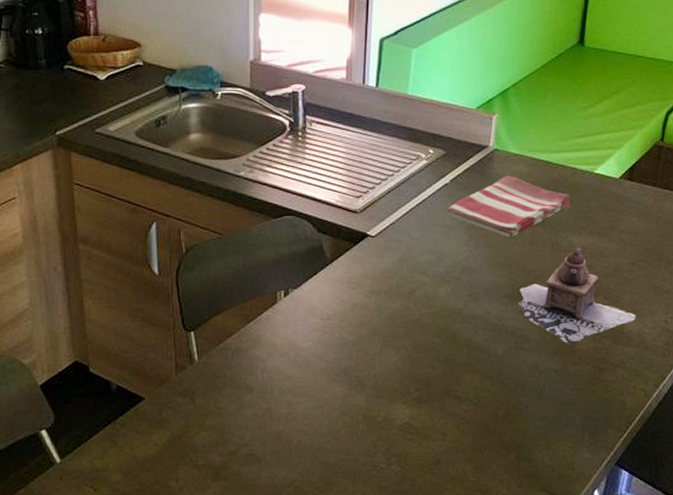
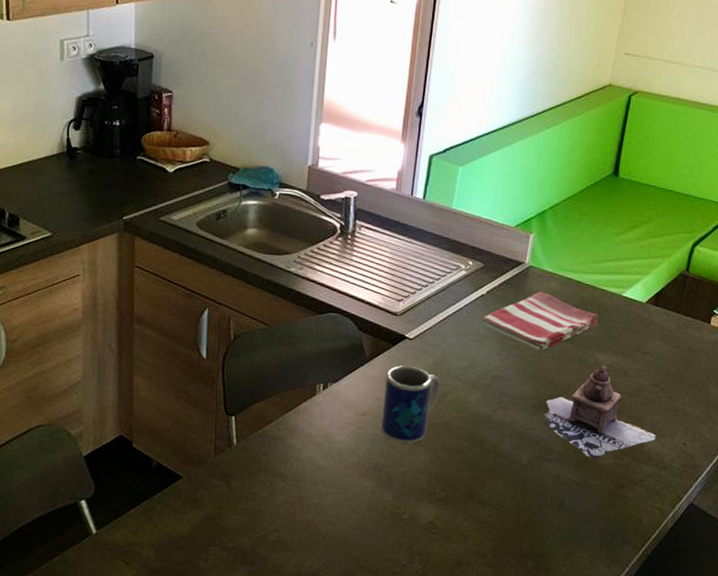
mug: none [348,265,407,345] -> present [381,365,441,444]

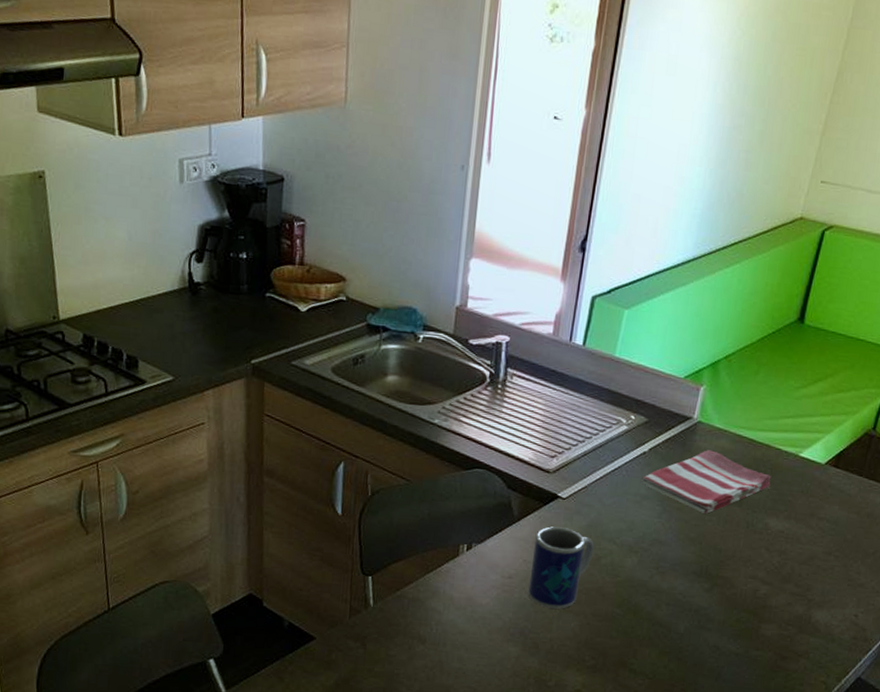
teapot: present [544,365,657,459] -> none [705,531,827,629]

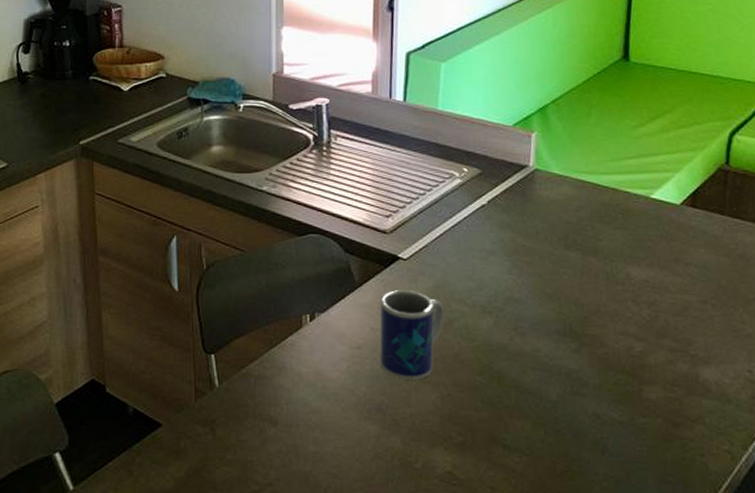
dish towel: present [640,450,772,514] -> none [483,198,625,266]

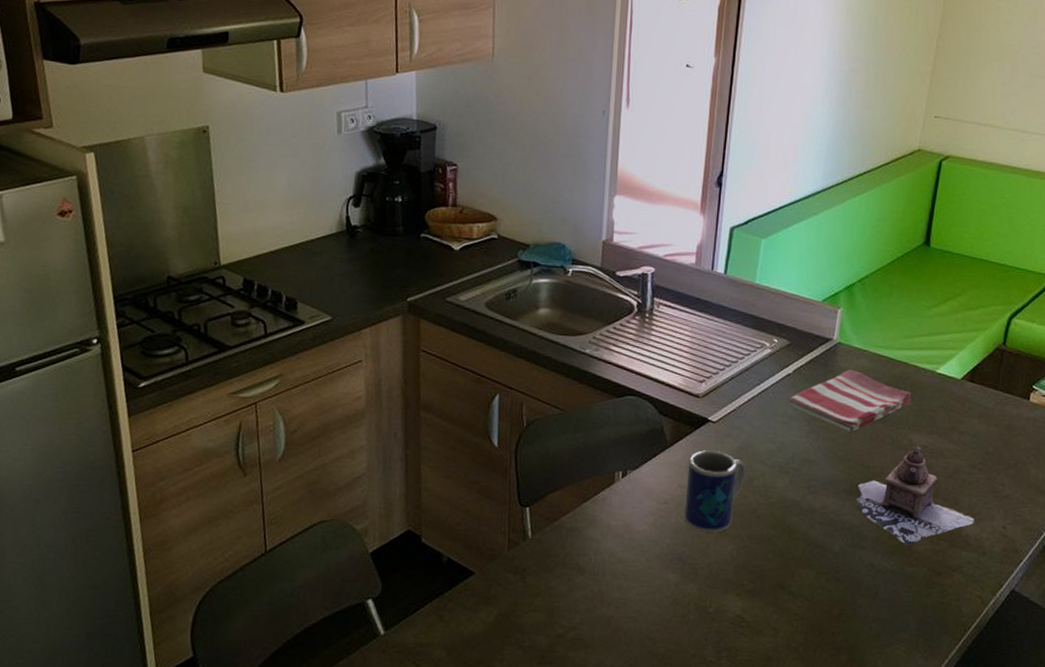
dish towel: none [483,198,625,266] -> present [787,369,912,432]
teapot: none [571,281,714,393] -> present [856,446,975,545]

